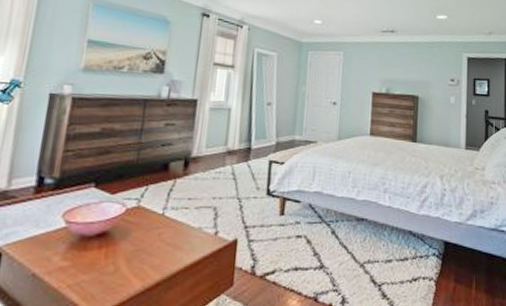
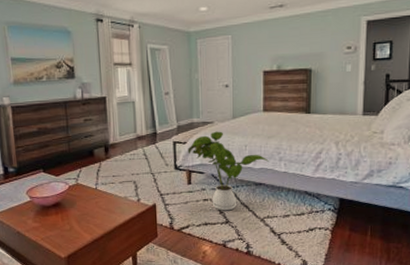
house plant: none [284,152,373,252] -> present [188,131,269,211]

